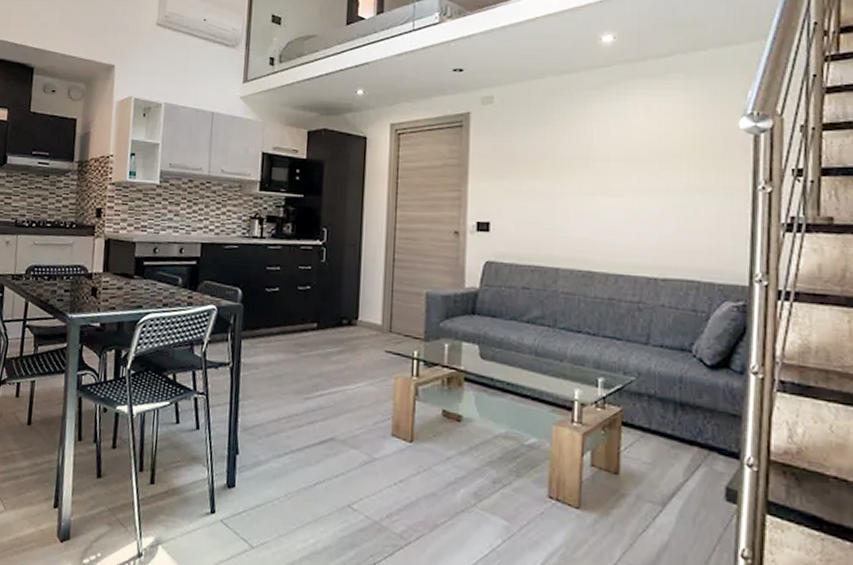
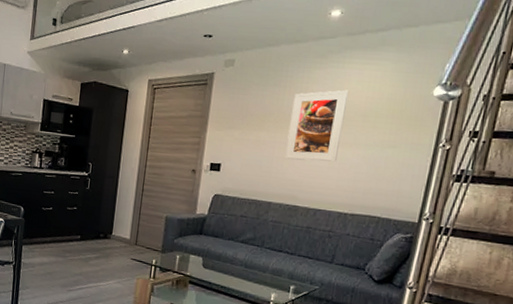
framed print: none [569,126,637,214] -> present [284,89,350,162]

